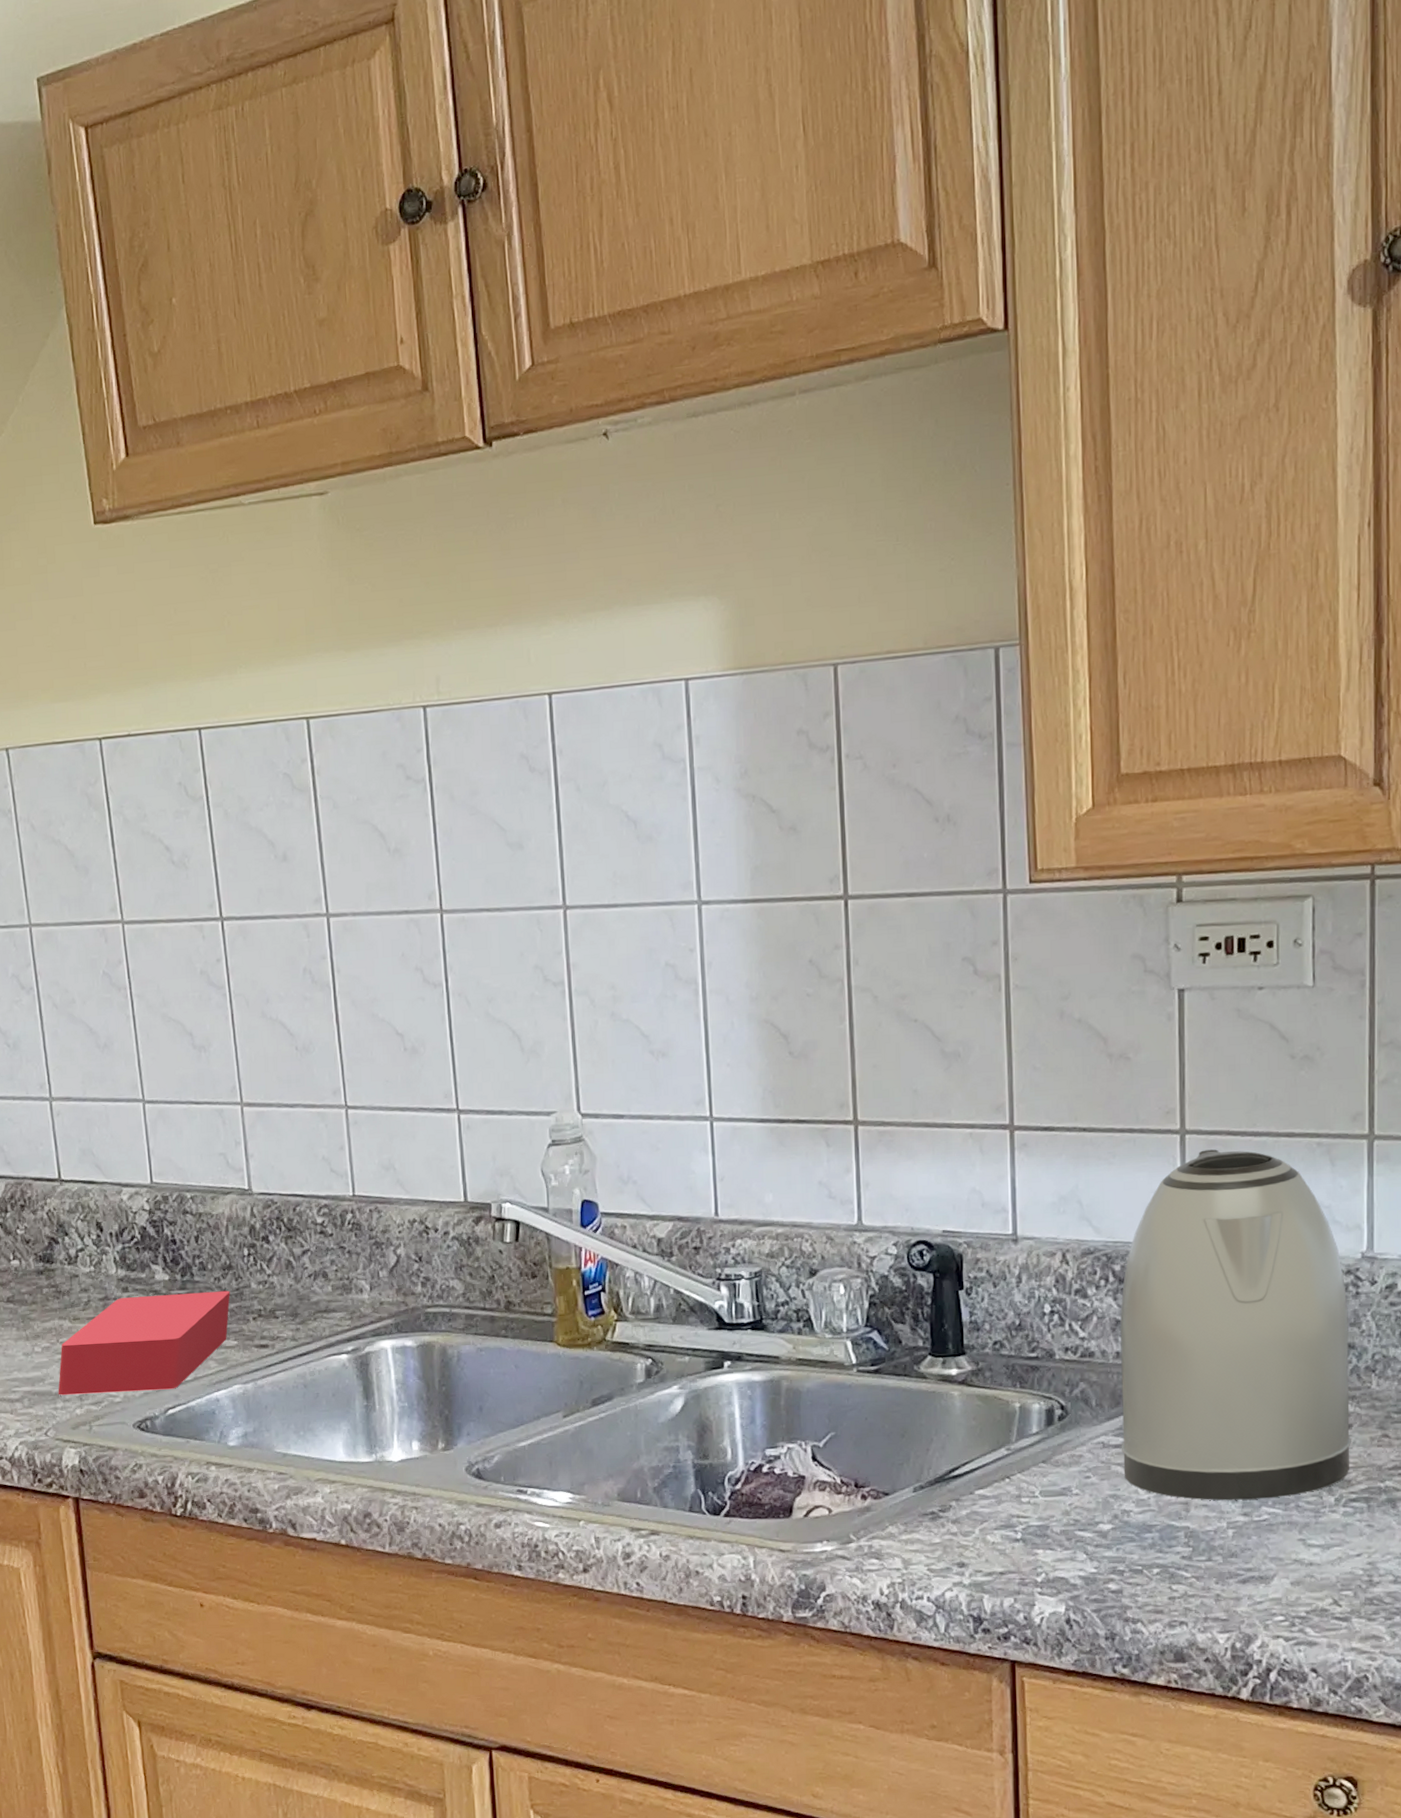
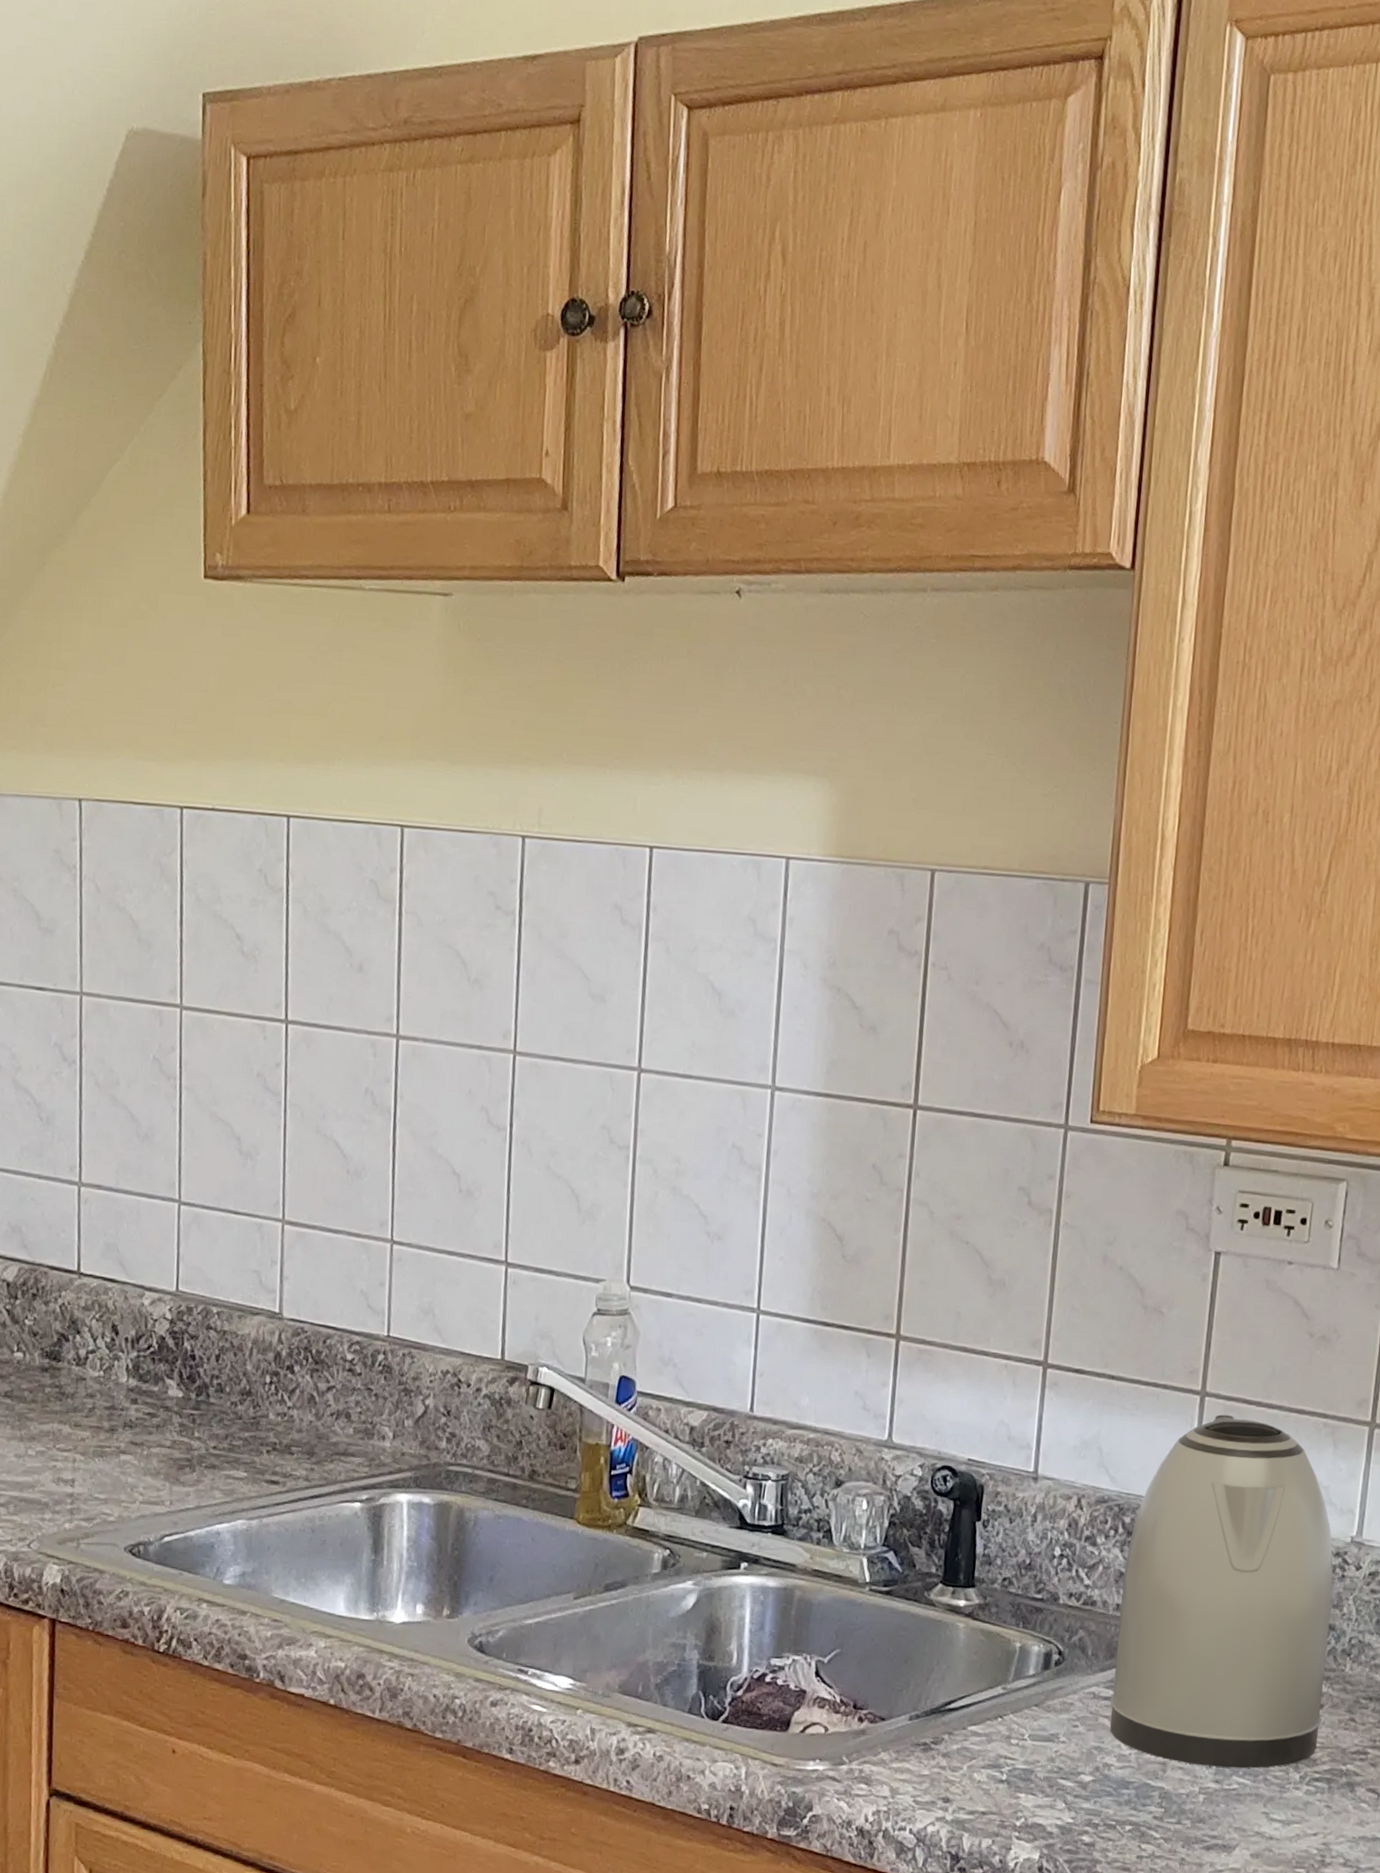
sponge: present [58,1290,230,1395] -> none [47,1409,246,1515]

